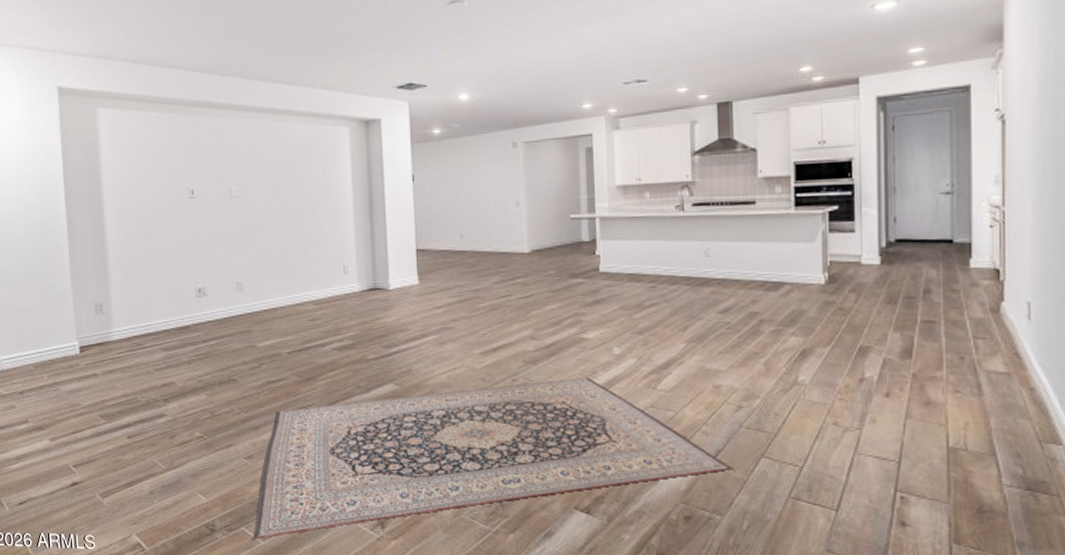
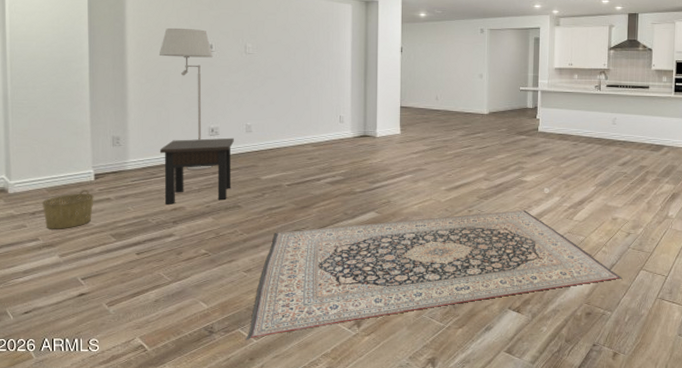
basket: none [29,364,81,410] -> present [41,189,94,229]
floor lamp: none [137,173,202,339] -> present [158,27,213,171]
side table: none [144,298,225,380] -> present [159,138,234,205]

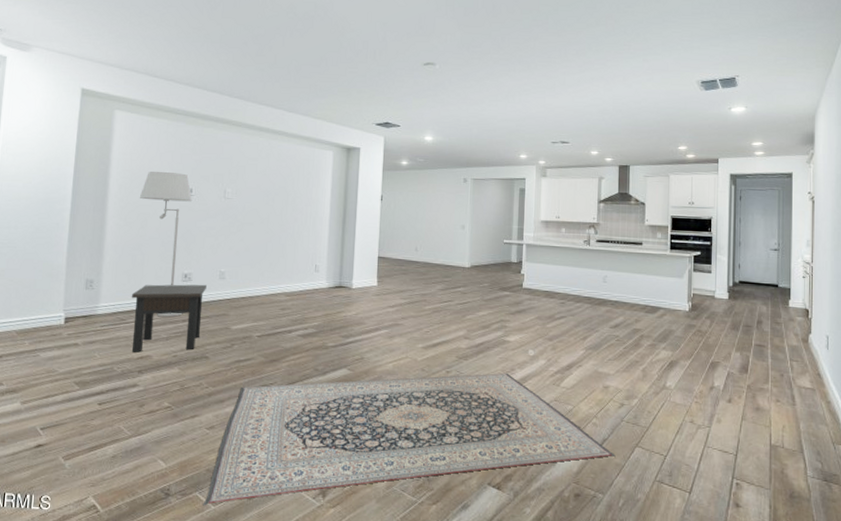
basket: present [41,189,94,229] -> none [9,333,62,375]

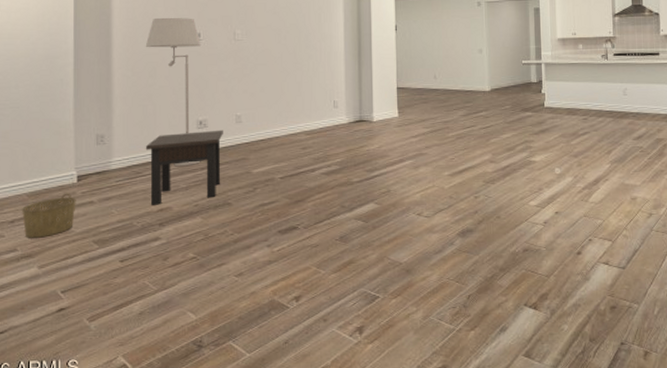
basket: none [9,333,62,375] -> present [21,193,76,238]
area rug: present [203,373,616,506] -> none [237,194,648,354]

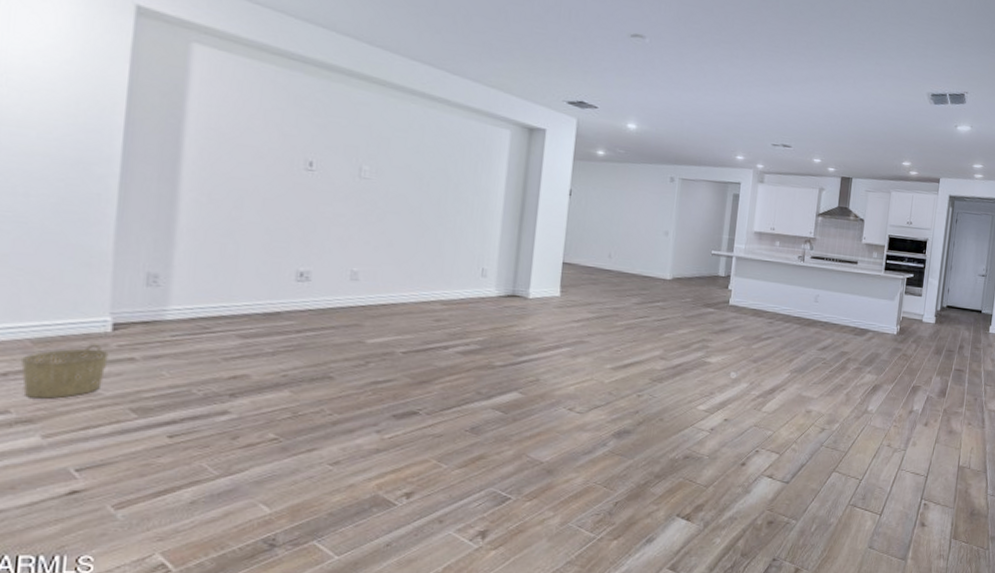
floor lamp: present [145,17,201,167] -> none [231,133,312,327]
side table: present [145,129,223,205] -> none [218,283,332,371]

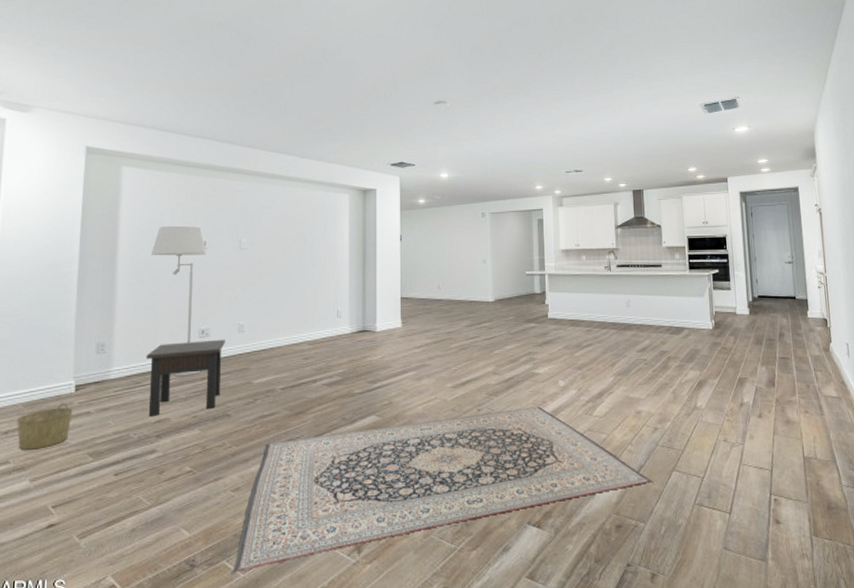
side table: none [218,283,332,371] -> present [146,339,225,416]
floor lamp: none [231,133,312,327] -> present [150,225,206,377]
area rug: none [322,397,812,556] -> present [231,407,654,575]

